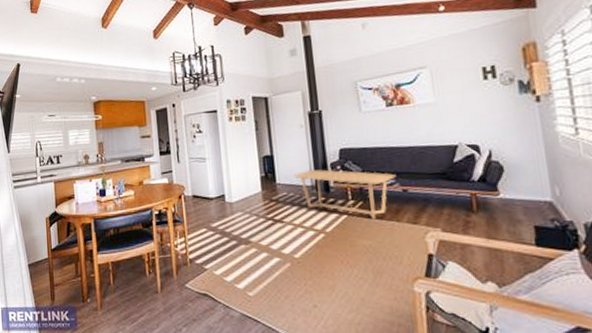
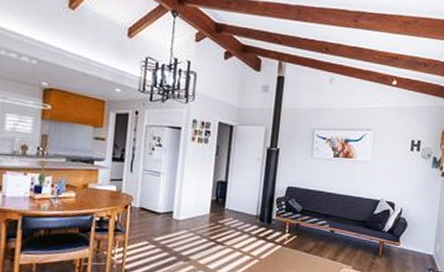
coffee table: present [293,169,396,220] -> none [242,201,328,253]

